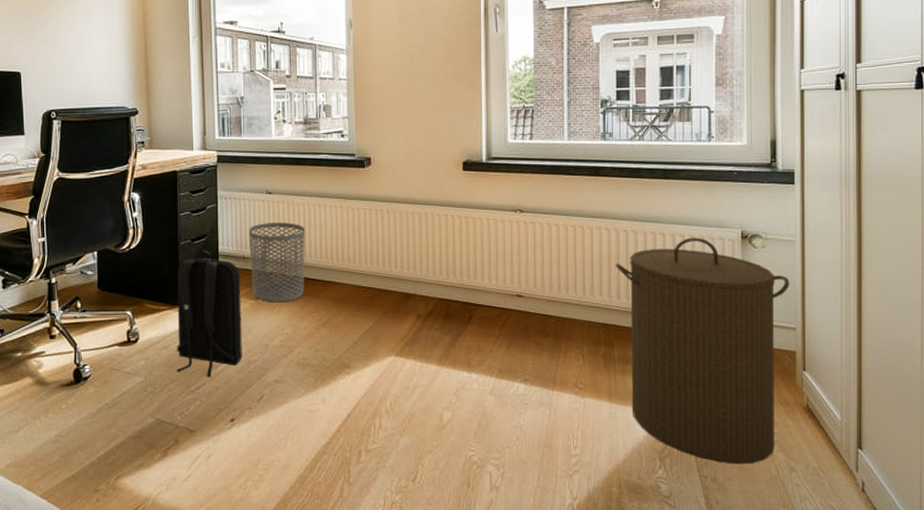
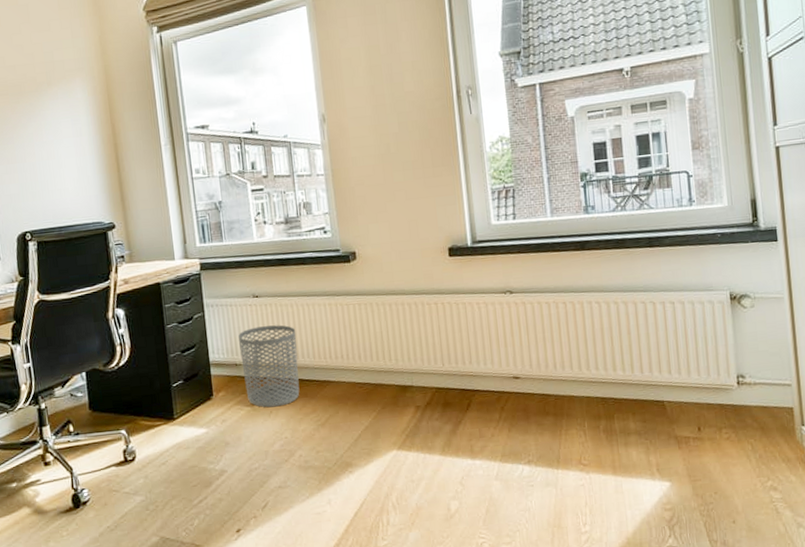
backpack: present [176,250,242,378] -> none [168,360,243,490]
laundry hamper: present [615,237,790,464] -> none [608,302,782,526]

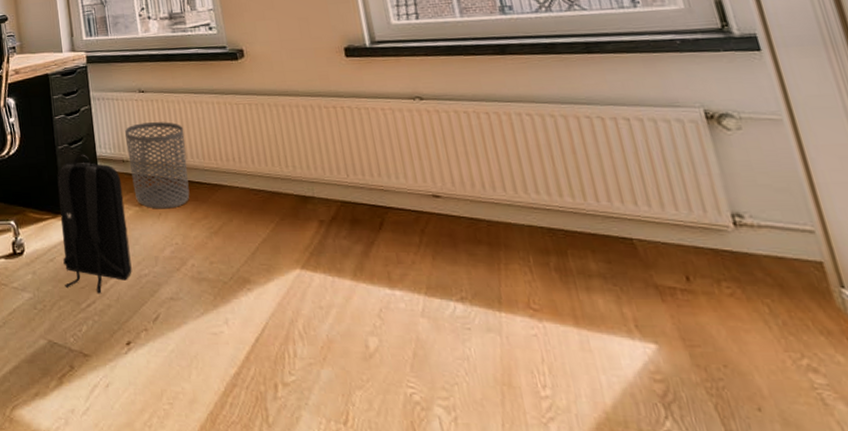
backpack: none [168,360,243,490] -> present [56,154,132,294]

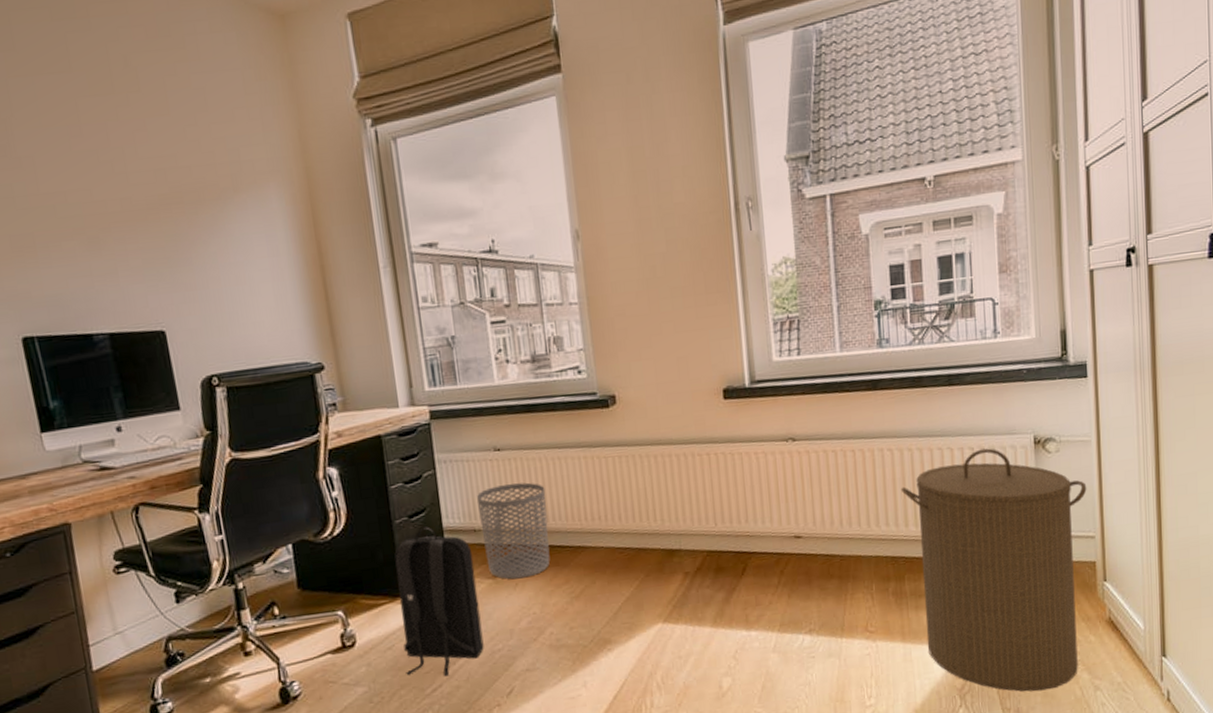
laundry hamper: none [547,120,829,417] -> present [900,448,1087,692]

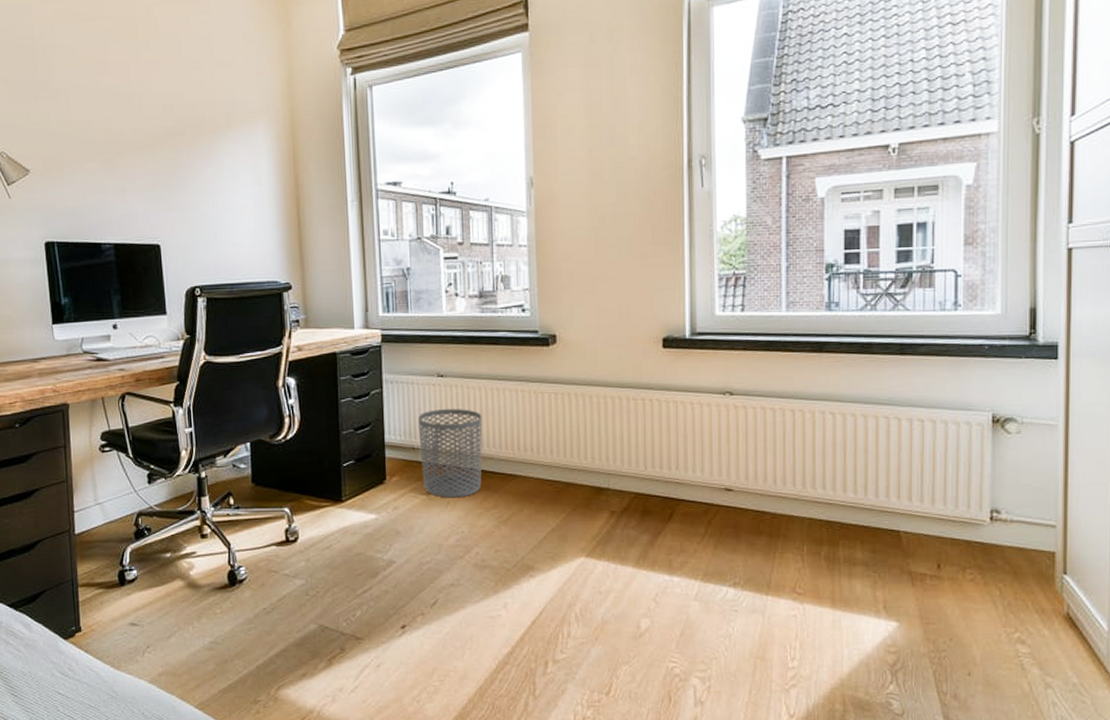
backpack: present [394,526,484,677] -> none [338,440,413,581]
laundry hamper: present [900,448,1087,692] -> none [841,422,1050,680]

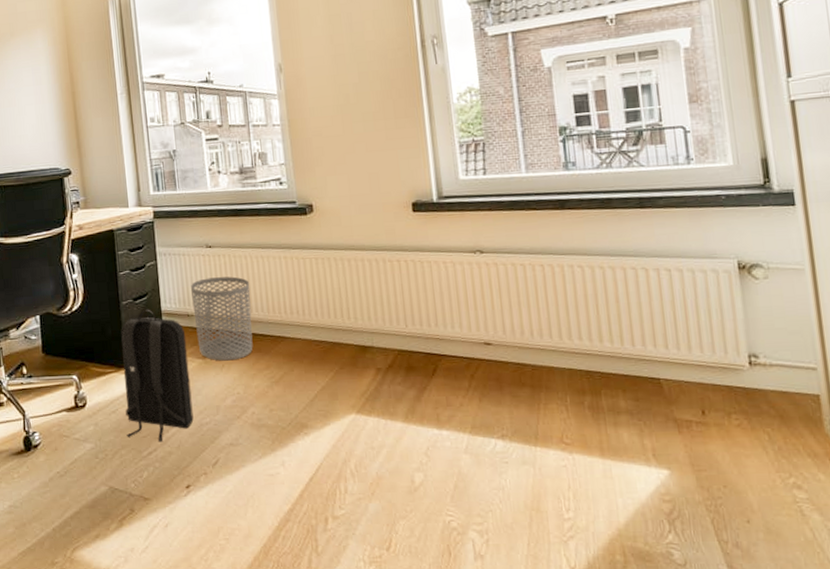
backpack: none [338,440,413,581] -> present [120,309,194,442]

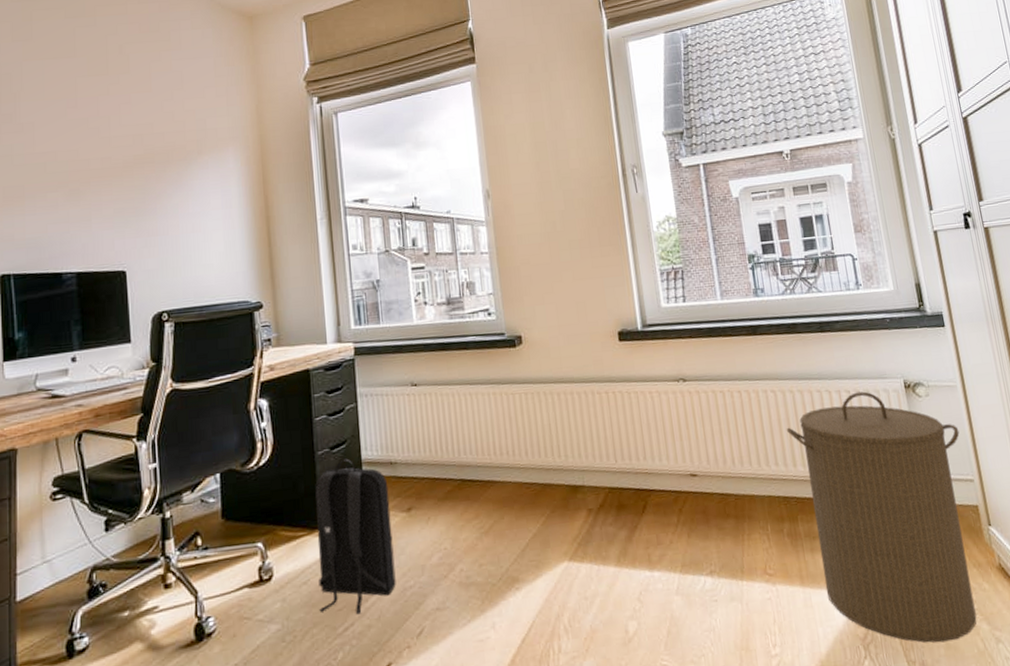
waste bin: present [190,276,253,361] -> none [394,416,461,513]
laundry hamper: none [593,270,807,527] -> present [786,391,977,643]

